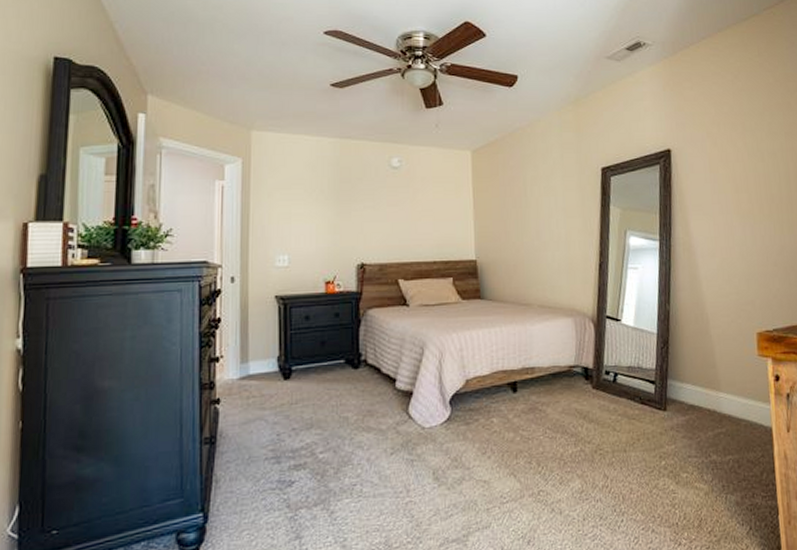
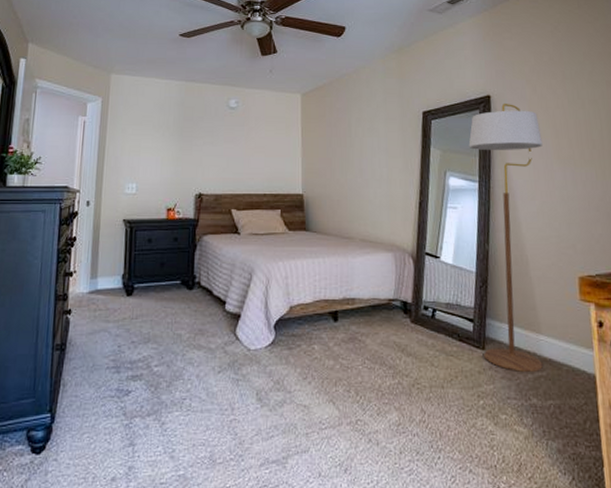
floor lamp: none [649,158,723,430] -> present [468,104,543,372]

